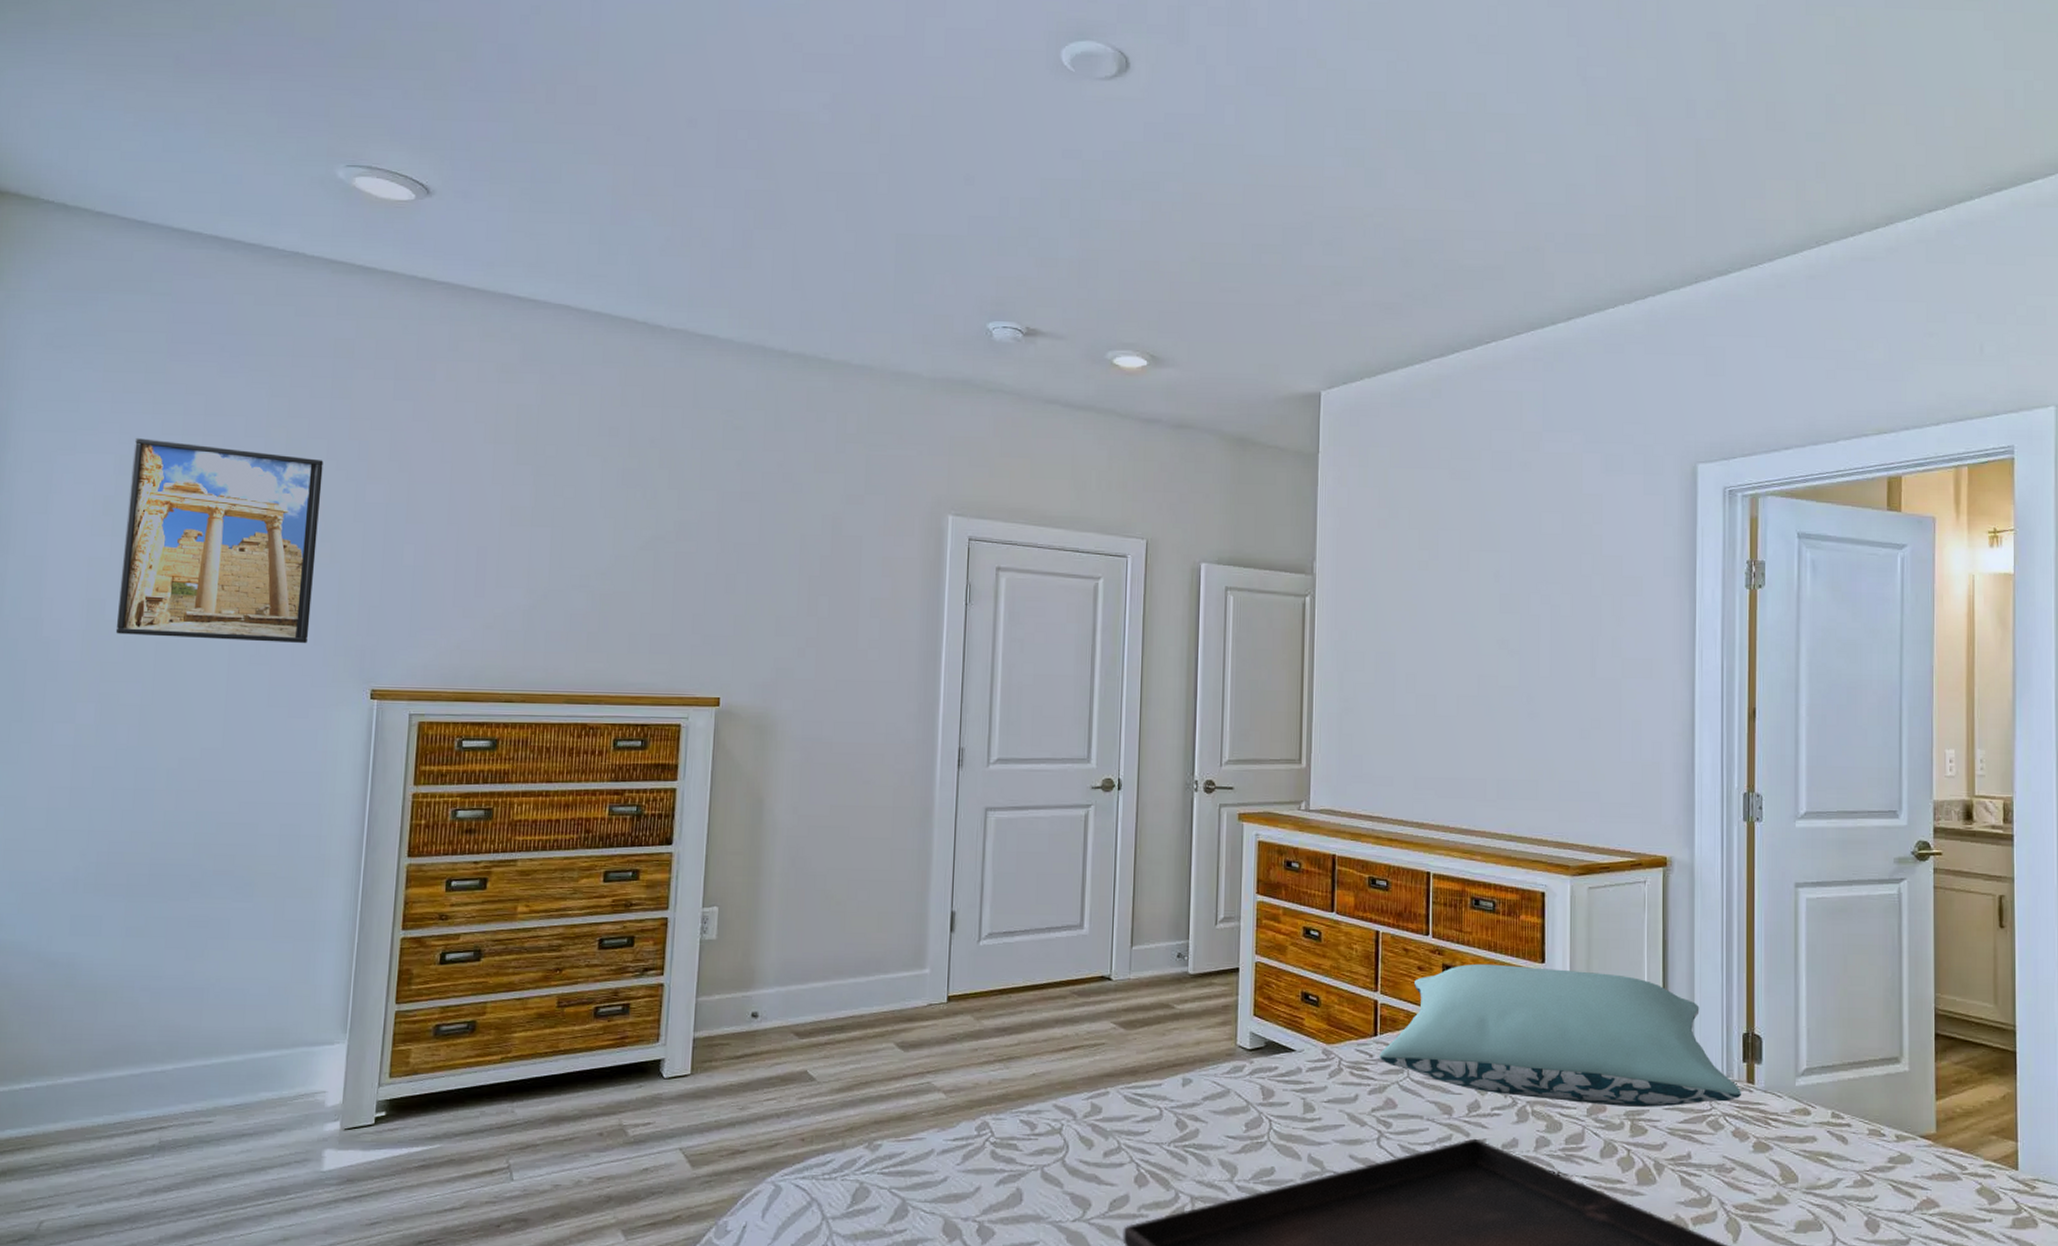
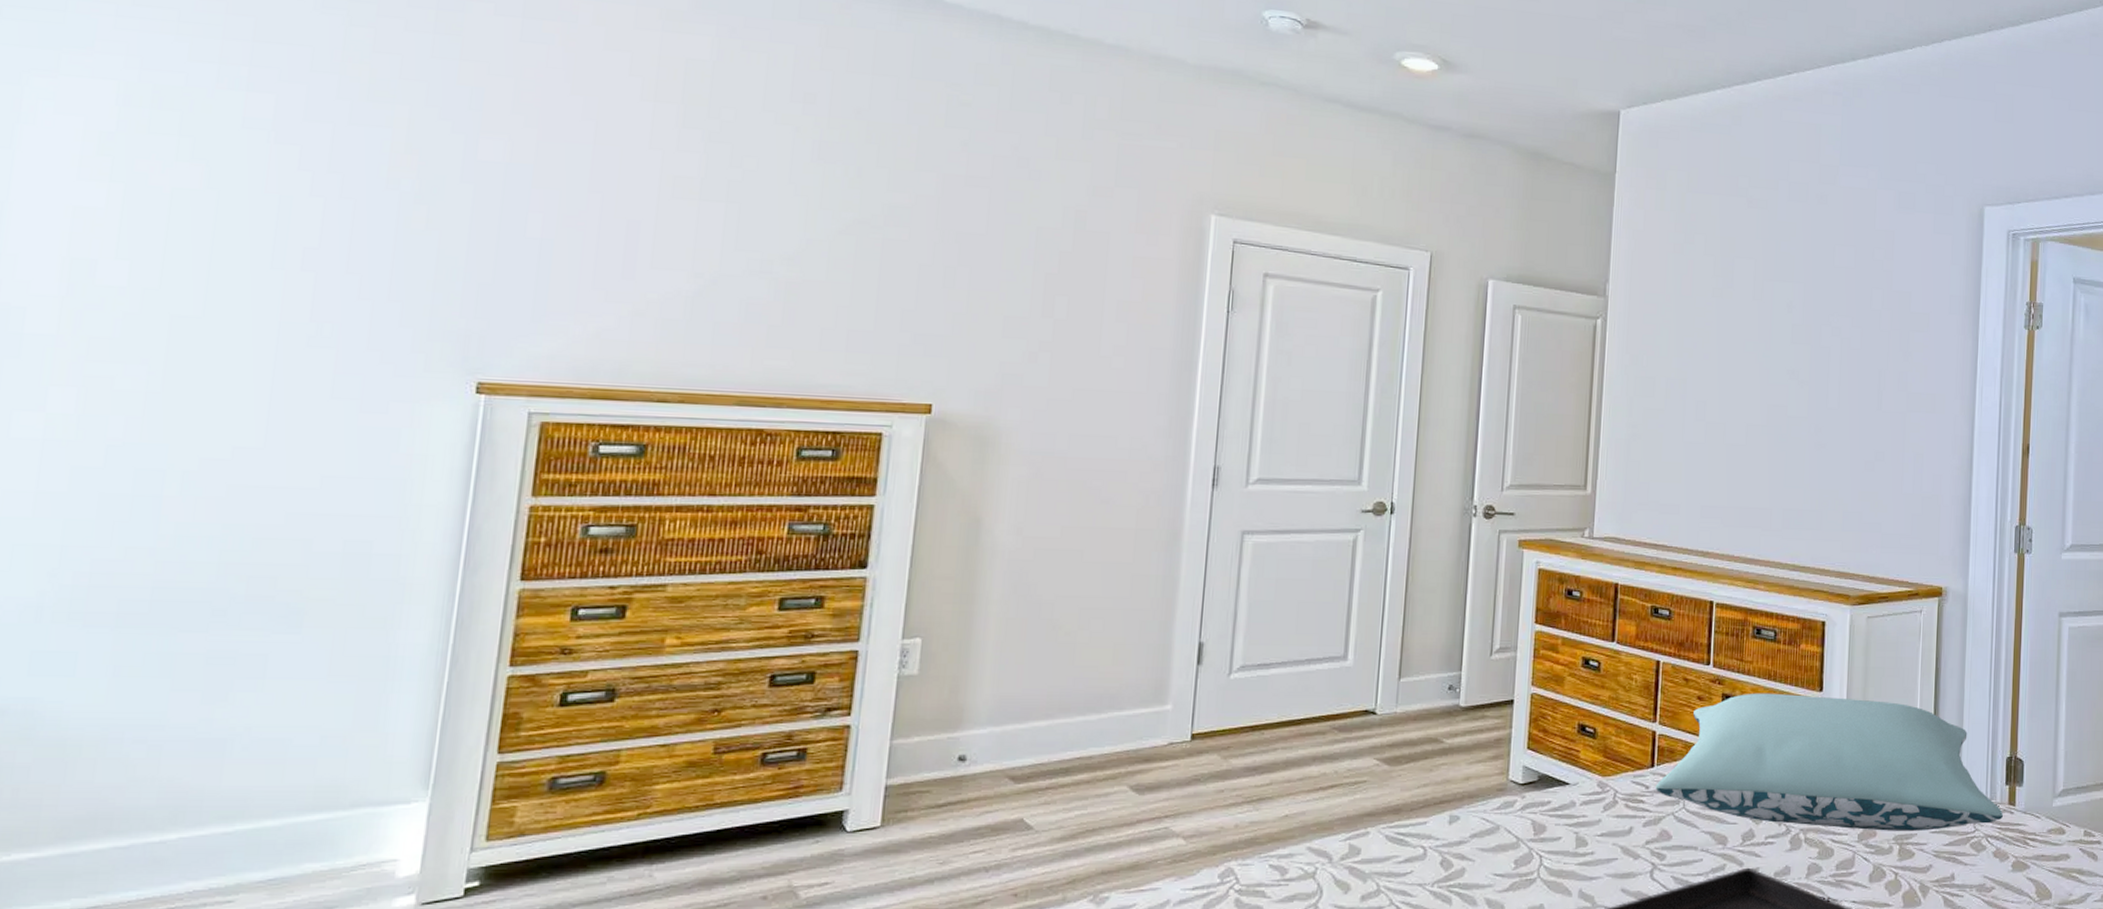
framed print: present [115,437,323,644] -> none [111,62,421,325]

